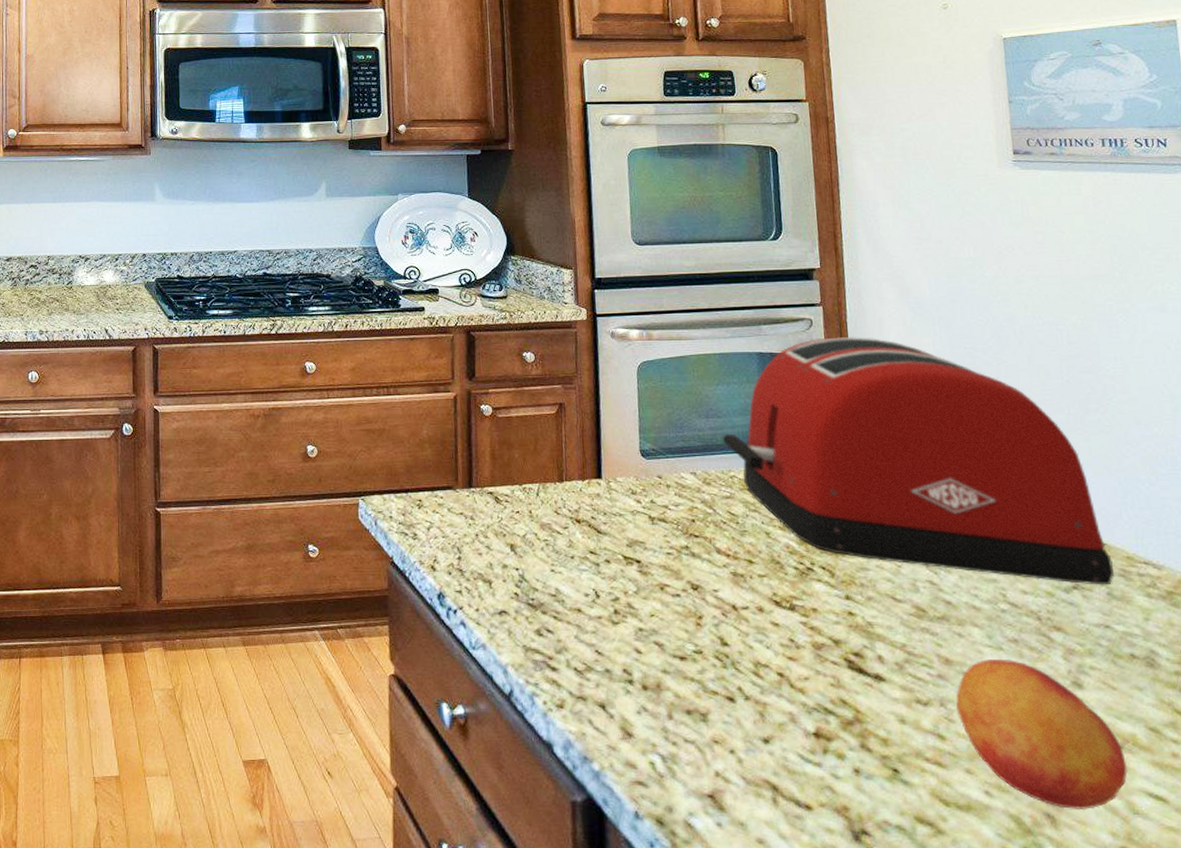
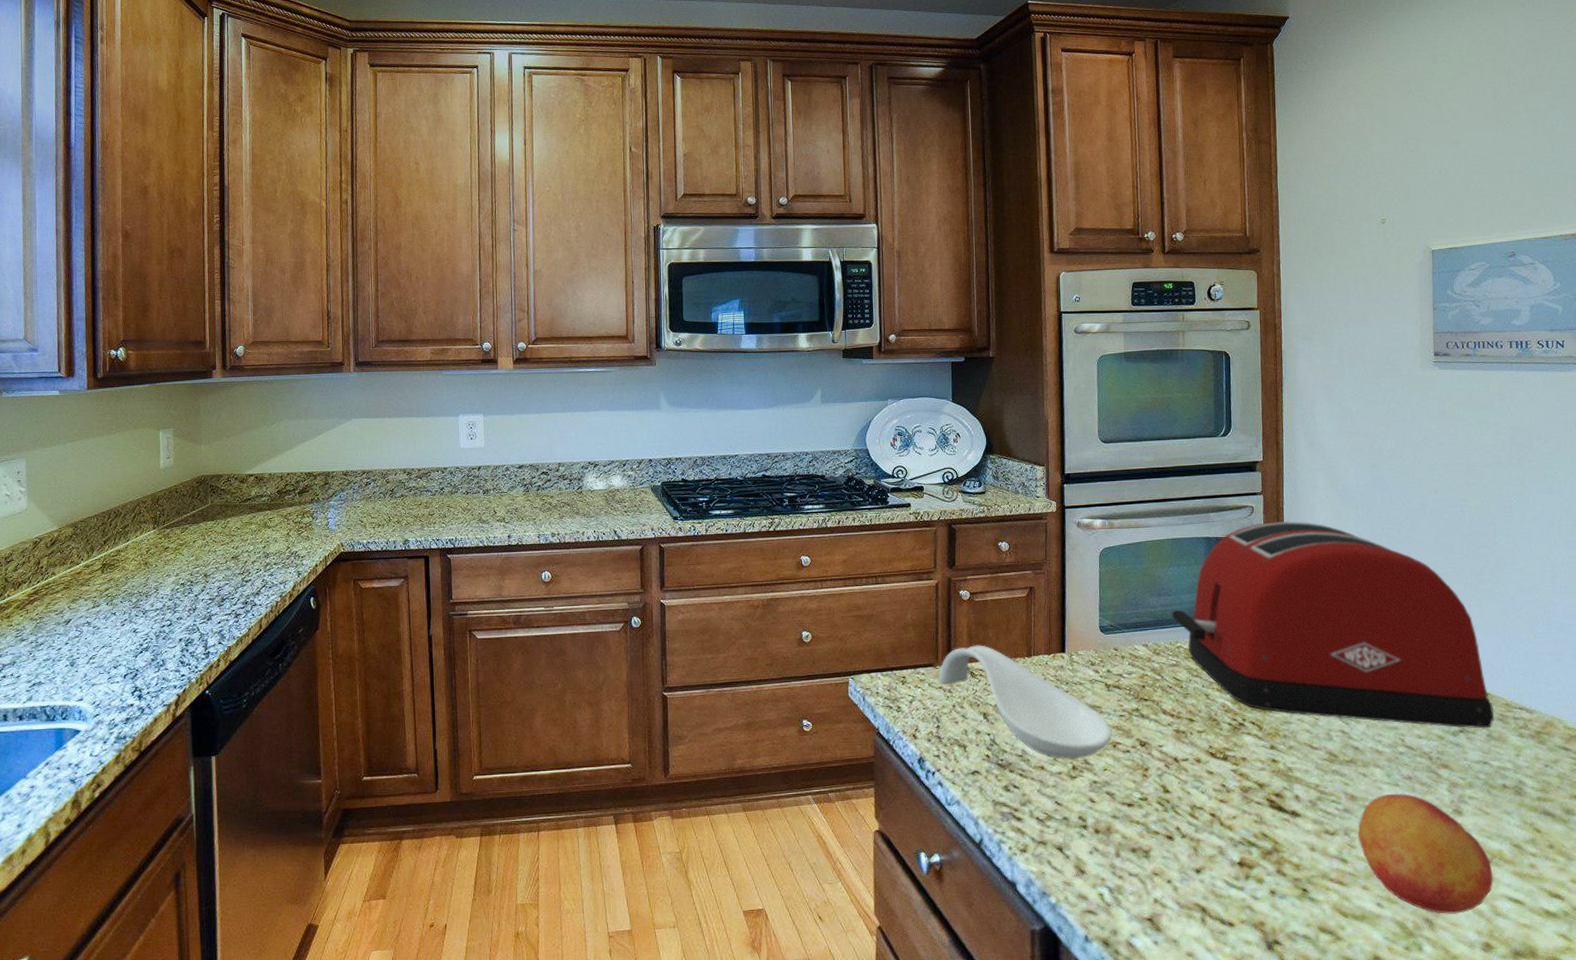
spoon rest: none [458,467,660,602] -> present [938,645,1113,759]

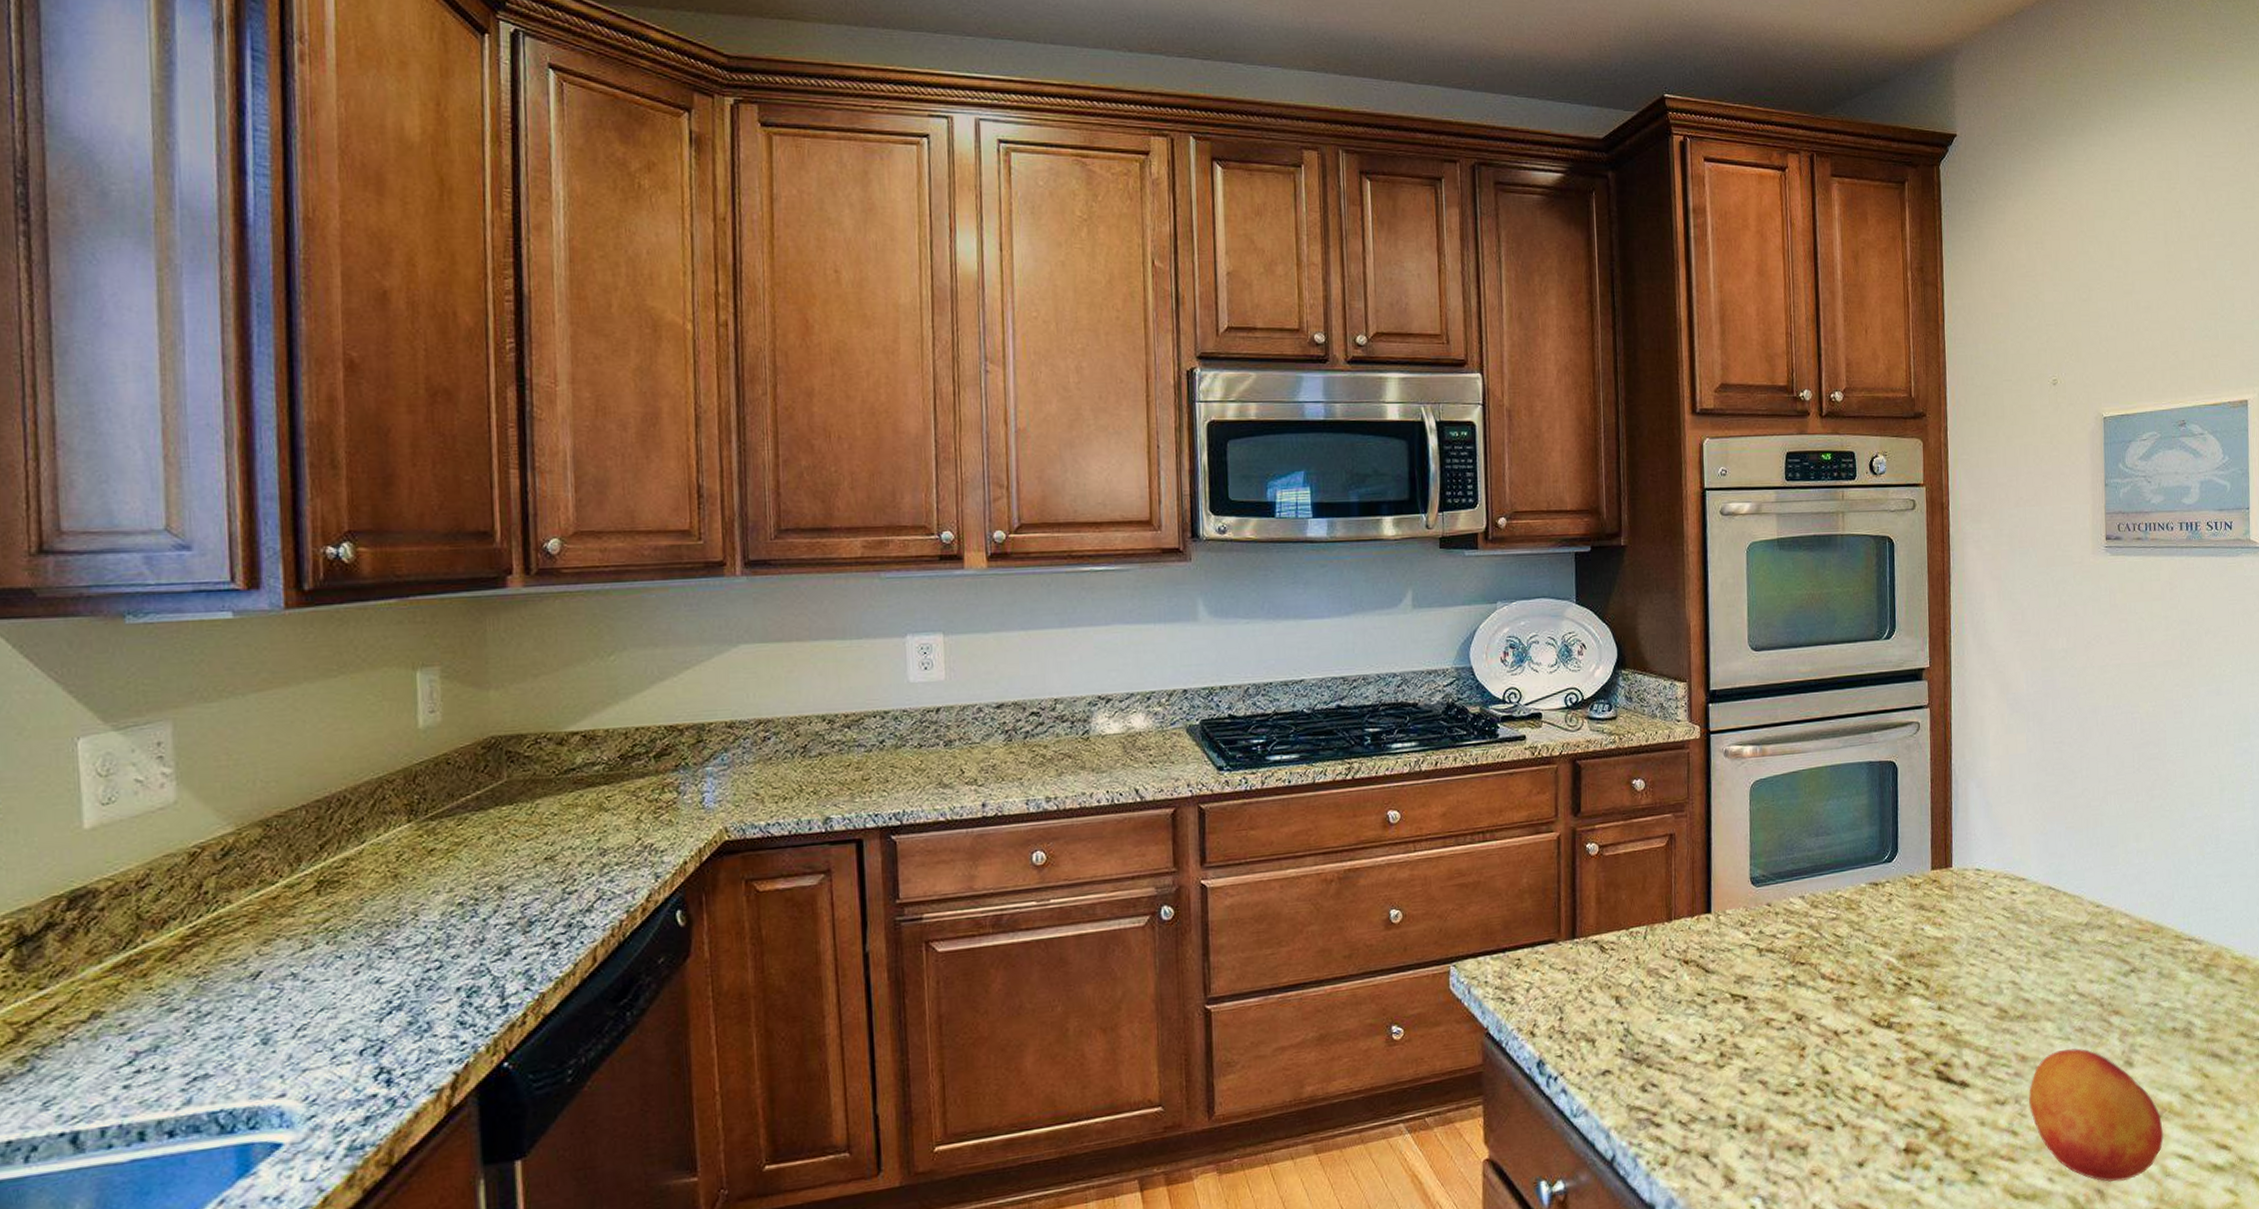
spoon rest: present [938,645,1113,759] -> none [1561,911,1766,1045]
toaster: present [1172,520,1494,729] -> none [1831,737,2165,968]

